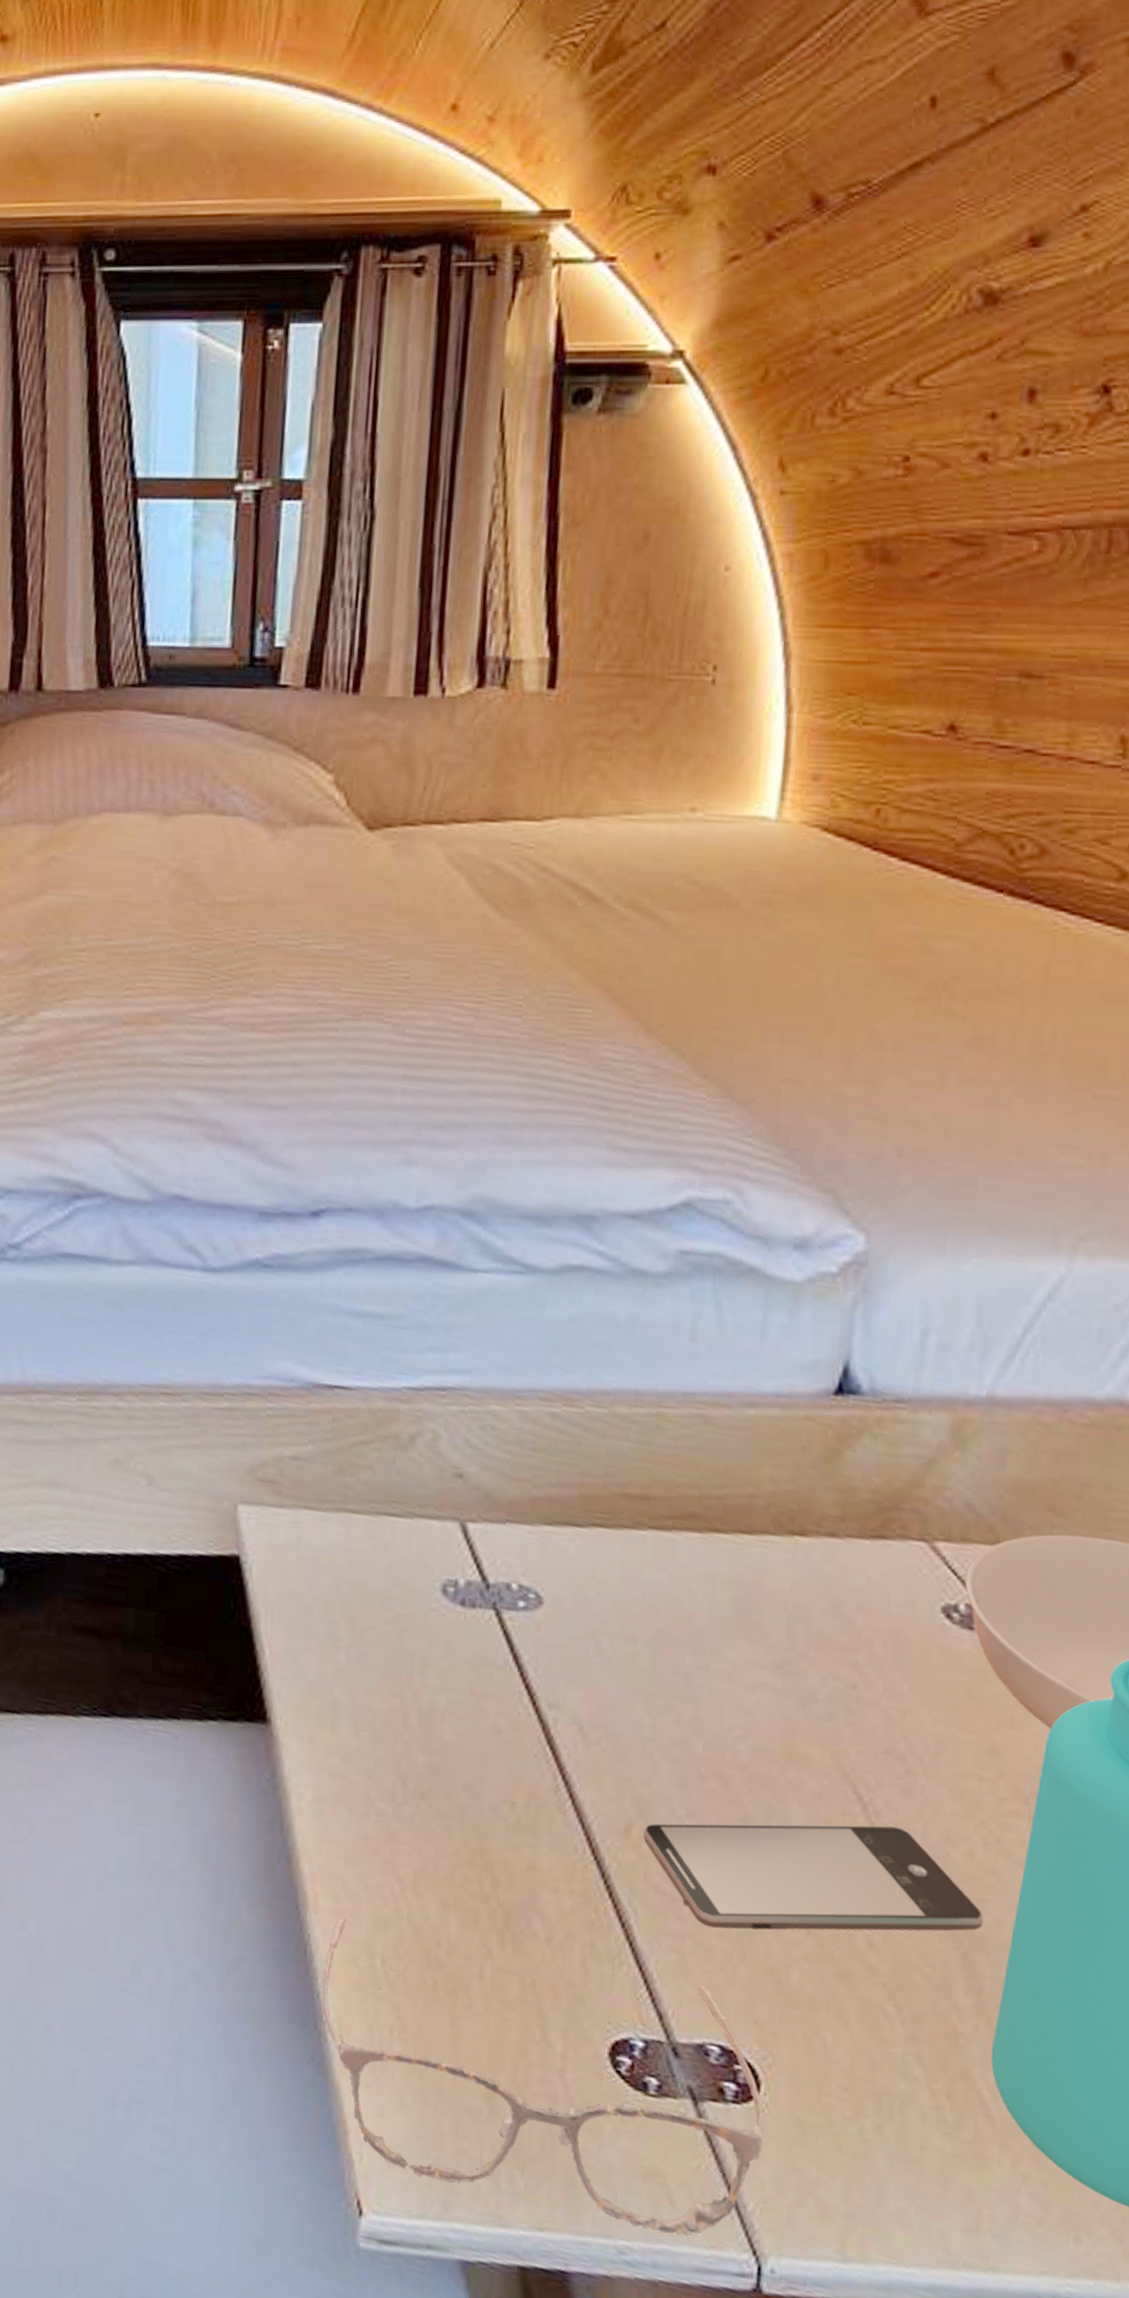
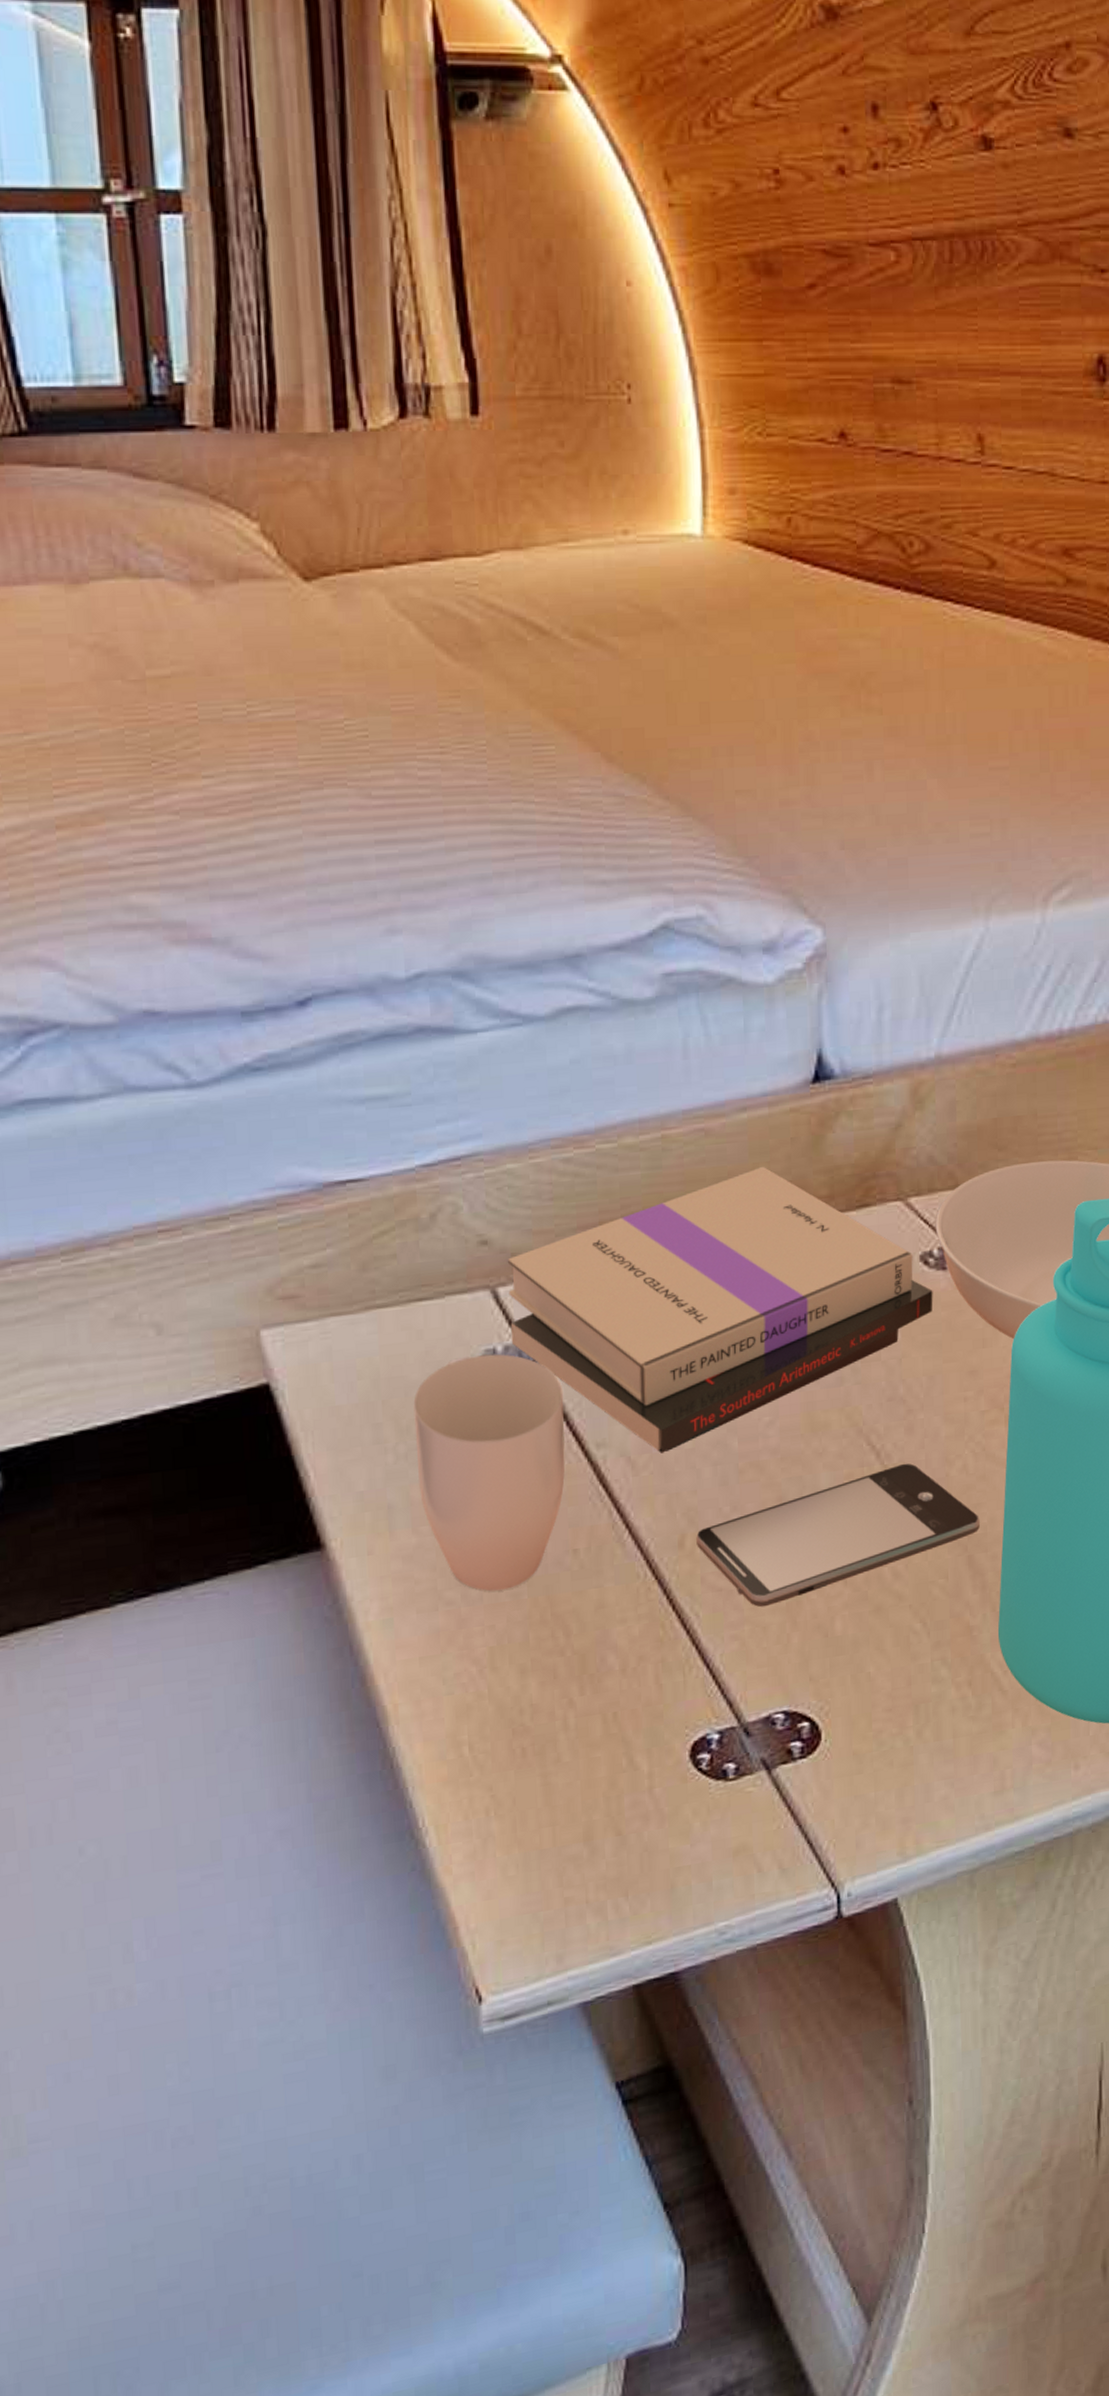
spectacles: present [322,1917,764,2236] -> none [412,1662,830,1942]
mug: none [366,1579,521,1820] -> present [413,1354,565,1592]
books: none [474,1468,954,1734] -> present [507,1167,933,1453]

